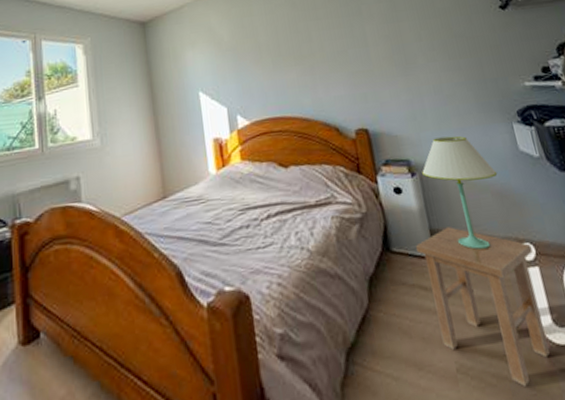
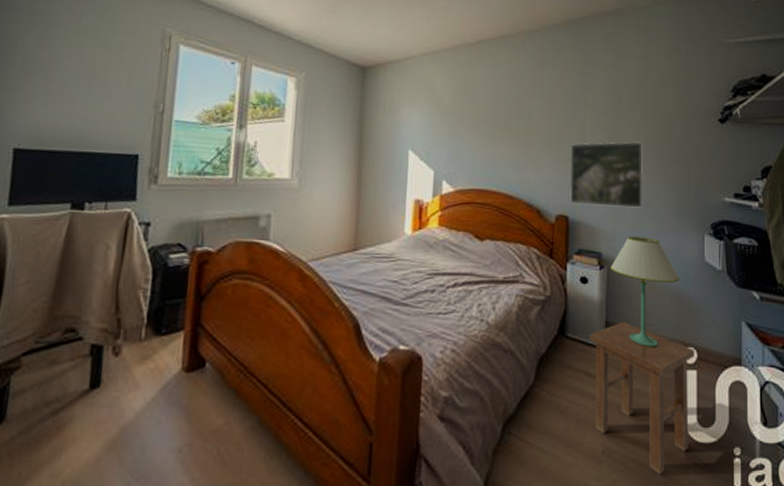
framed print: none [355,43,441,115] -> present [569,141,644,208]

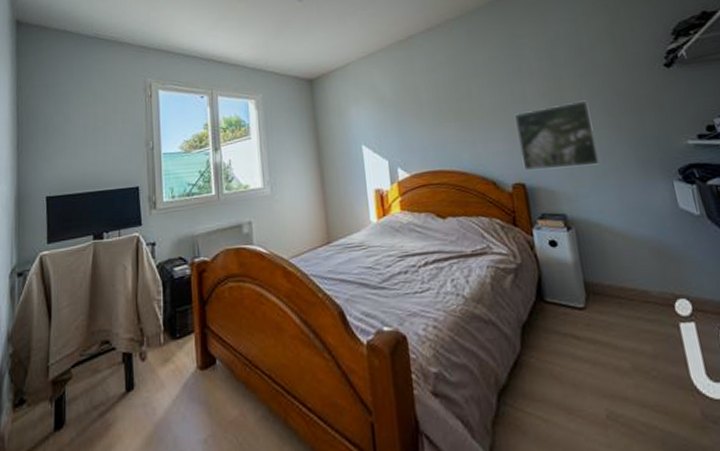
stool: present [590,322,694,474] -> none [569,280,704,436]
table lamp: present [610,236,680,347] -> none [578,192,656,303]

